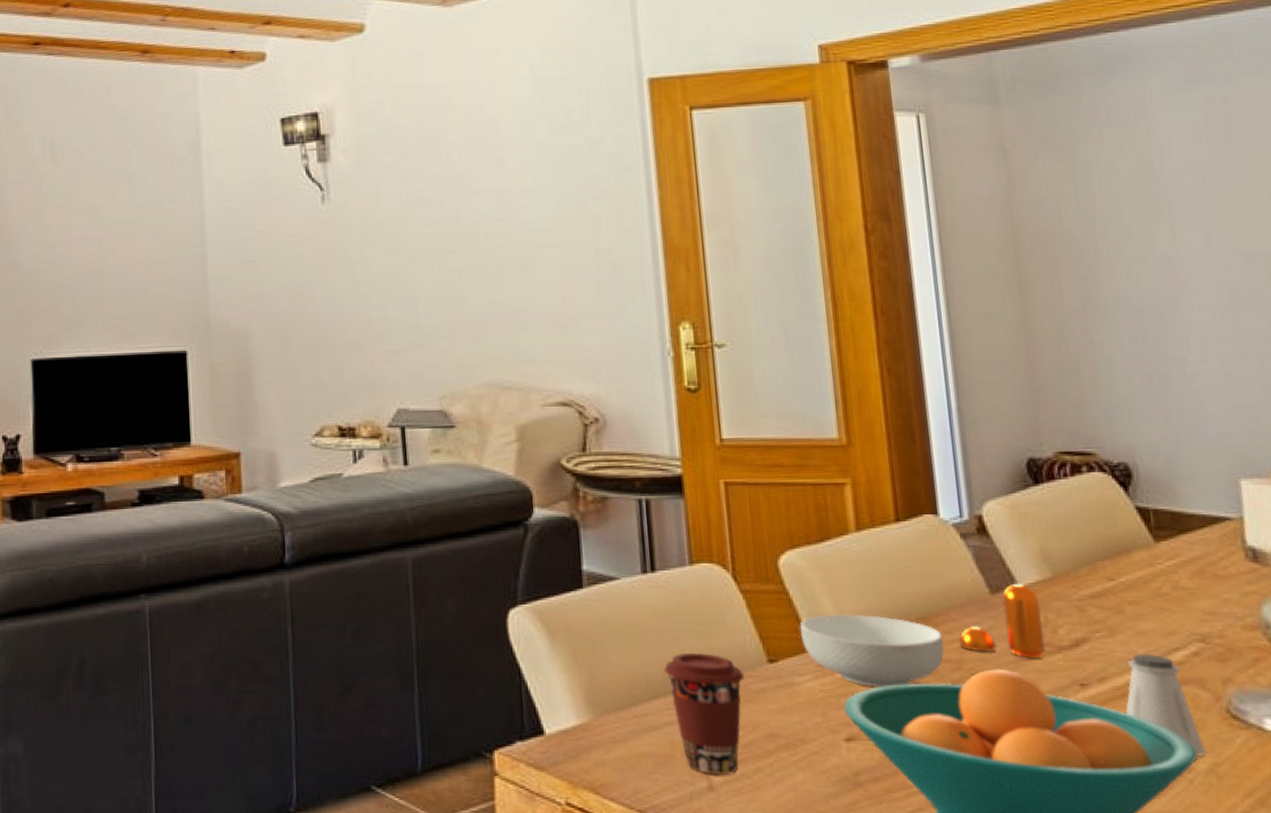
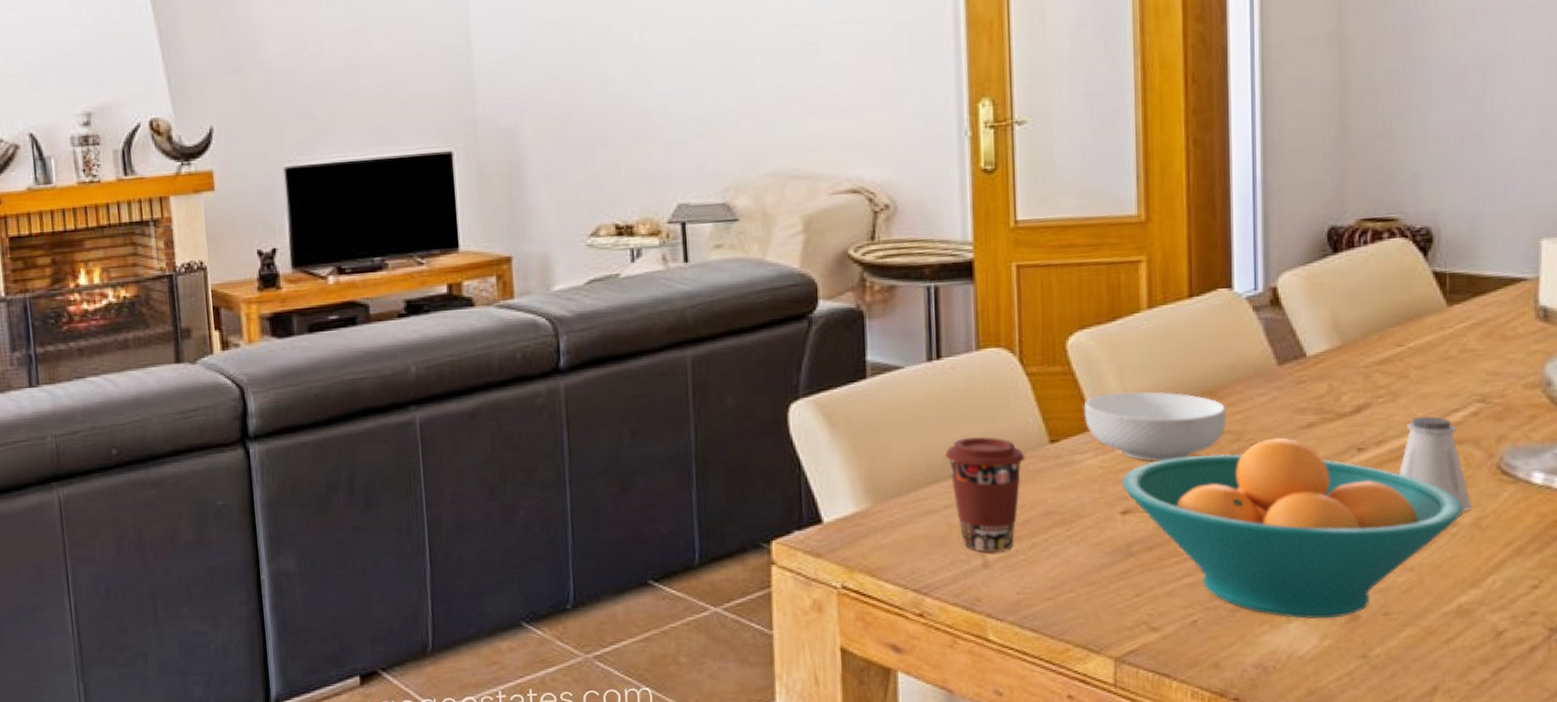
pepper shaker: present [958,583,1046,658] -> none [1241,352,1327,426]

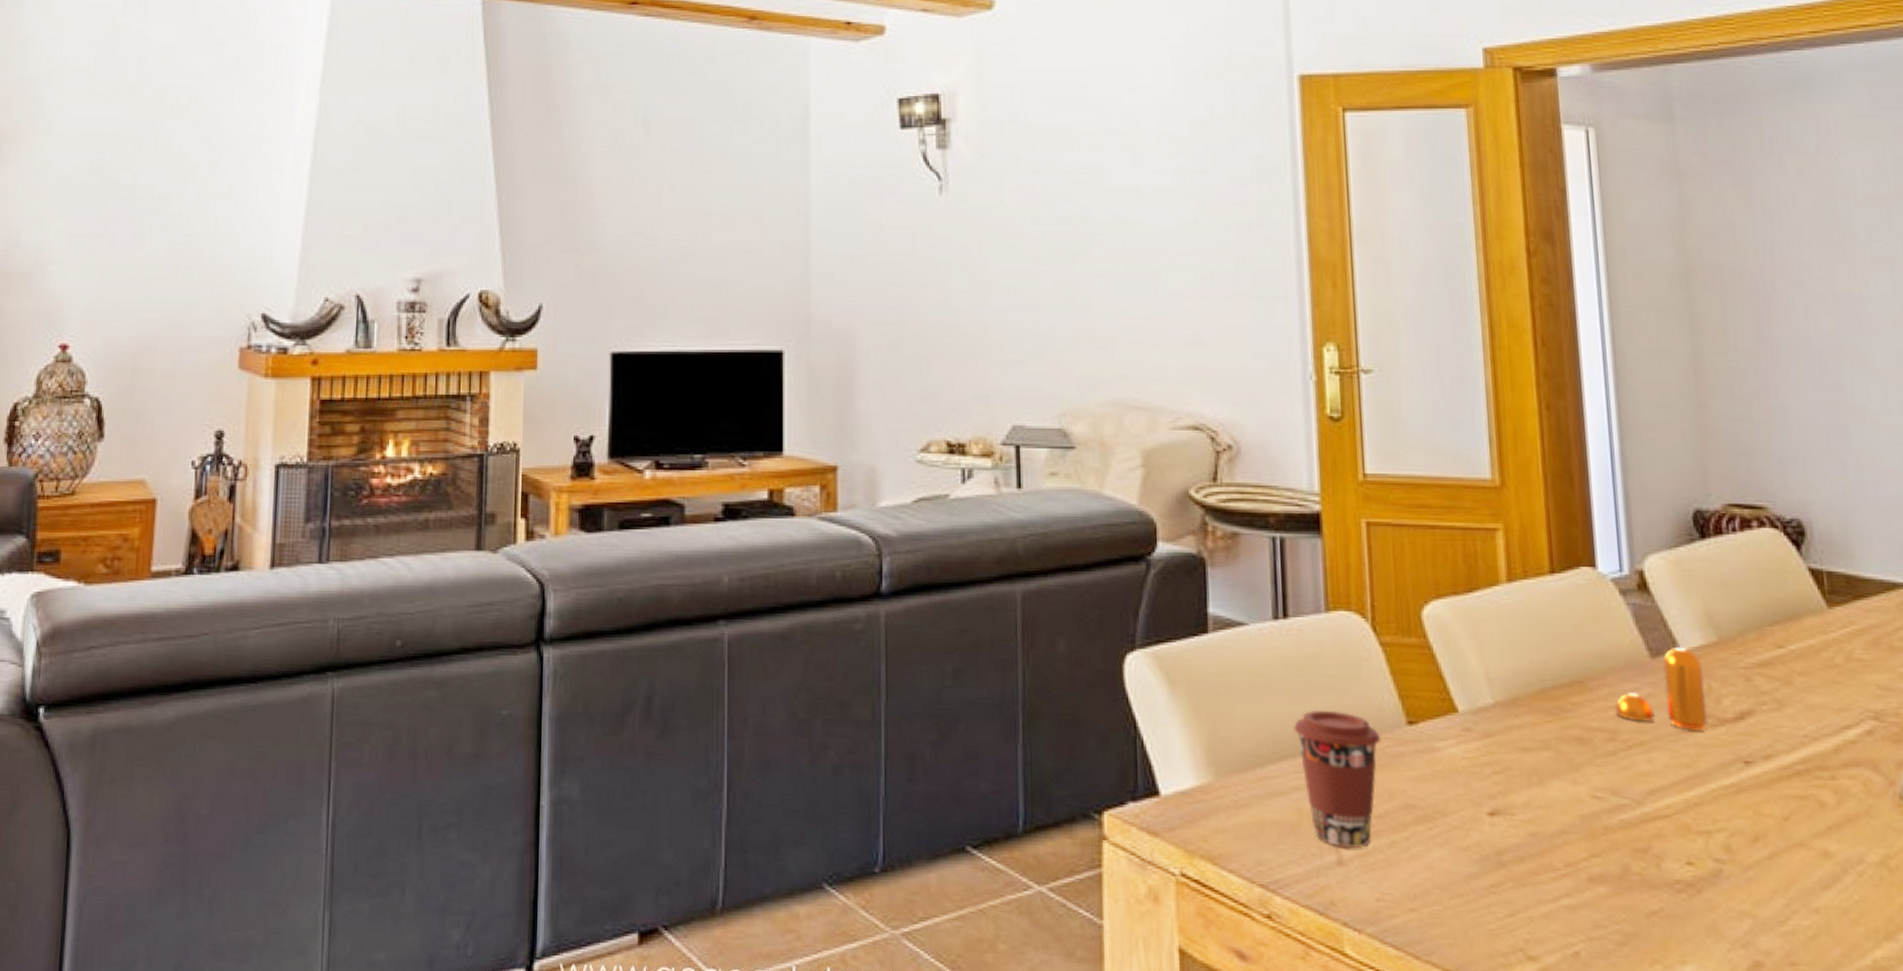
cereal bowl: present [1083,391,1227,461] -> none [1442,673,1599,757]
fruit bowl: present [1122,437,1463,619] -> none [1488,741,1868,964]
pepper shaker: none [1241,352,1327,426] -> present [1614,646,1708,730]
saltshaker: present [1399,416,1473,511] -> none [1792,730,1878,847]

